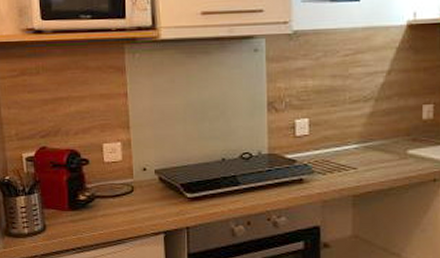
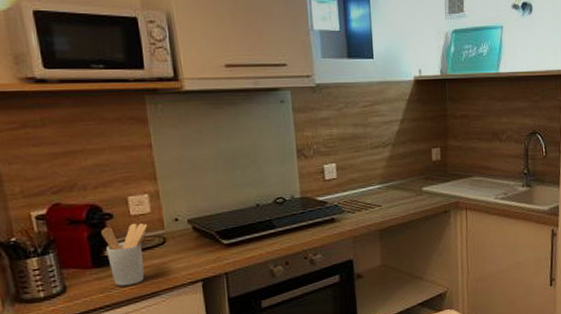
utensil holder: none [77,170,119,230] -> present [100,223,148,286]

